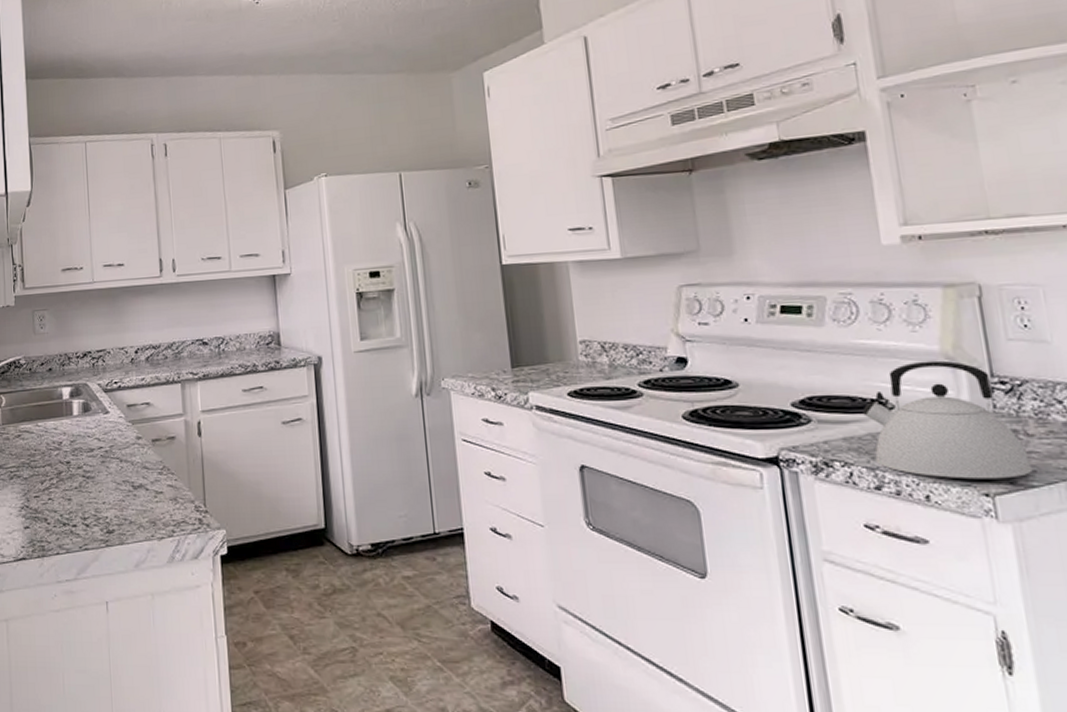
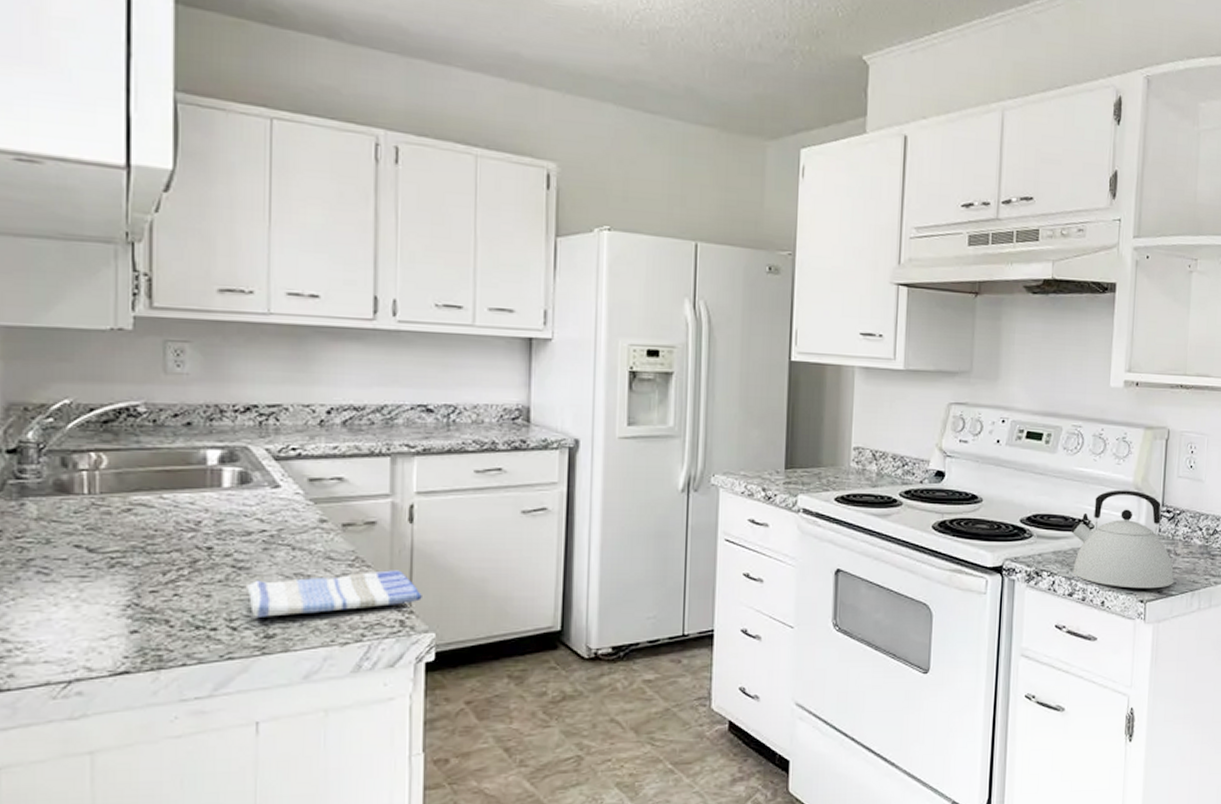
dish towel: none [92,476,213,516] -> present [245,570,422,617]

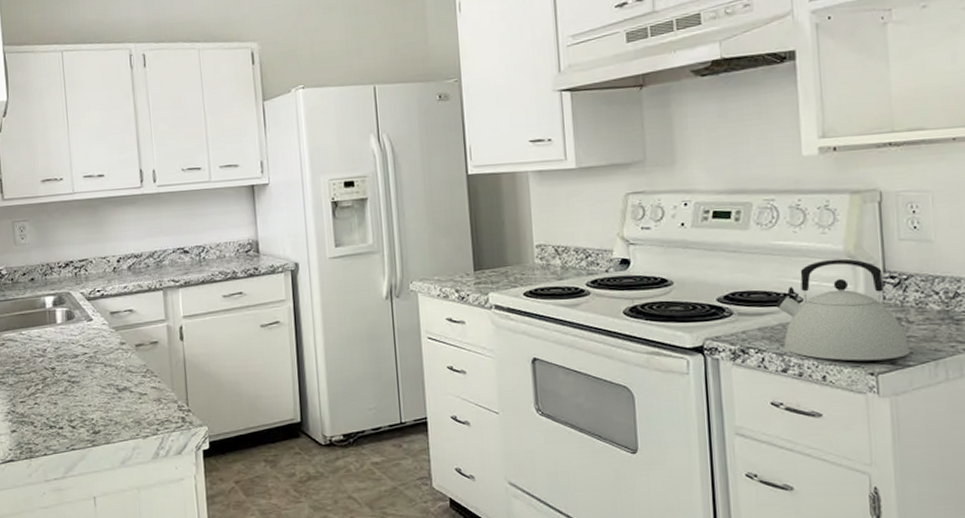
dish towel: present [245,570,422,617] -> none [77,378,195,418]

